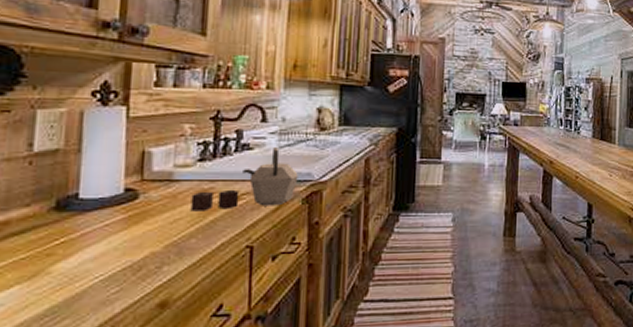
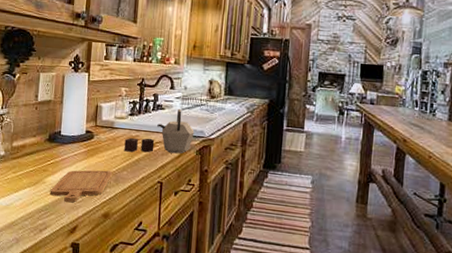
chopping board: none [59,241,173,297] -> present [50,170,113,203]

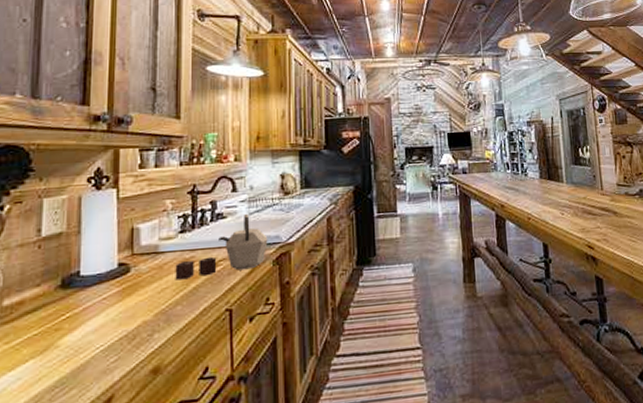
chopping board: present [50,170,113,203] -> none [67,309,162,367]

